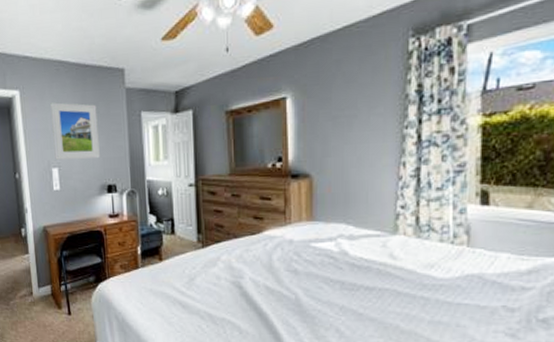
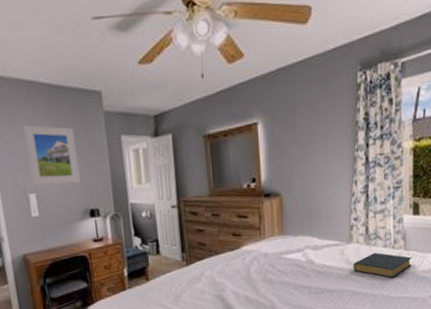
hardback book: none [398,248,478,280] -> present [353,253,412,278]

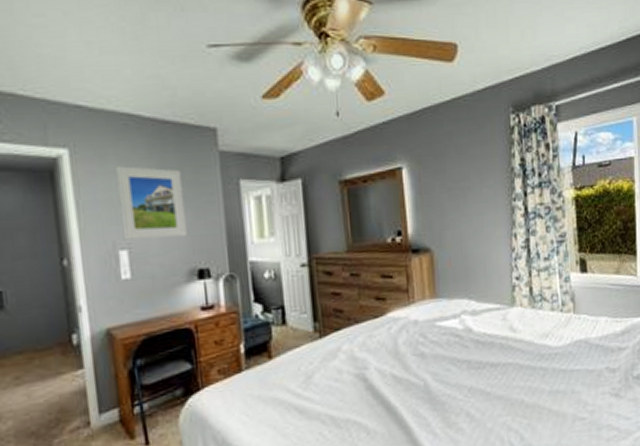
hardback book: present [353,253,412,278] -> none [518,317,584,347]

